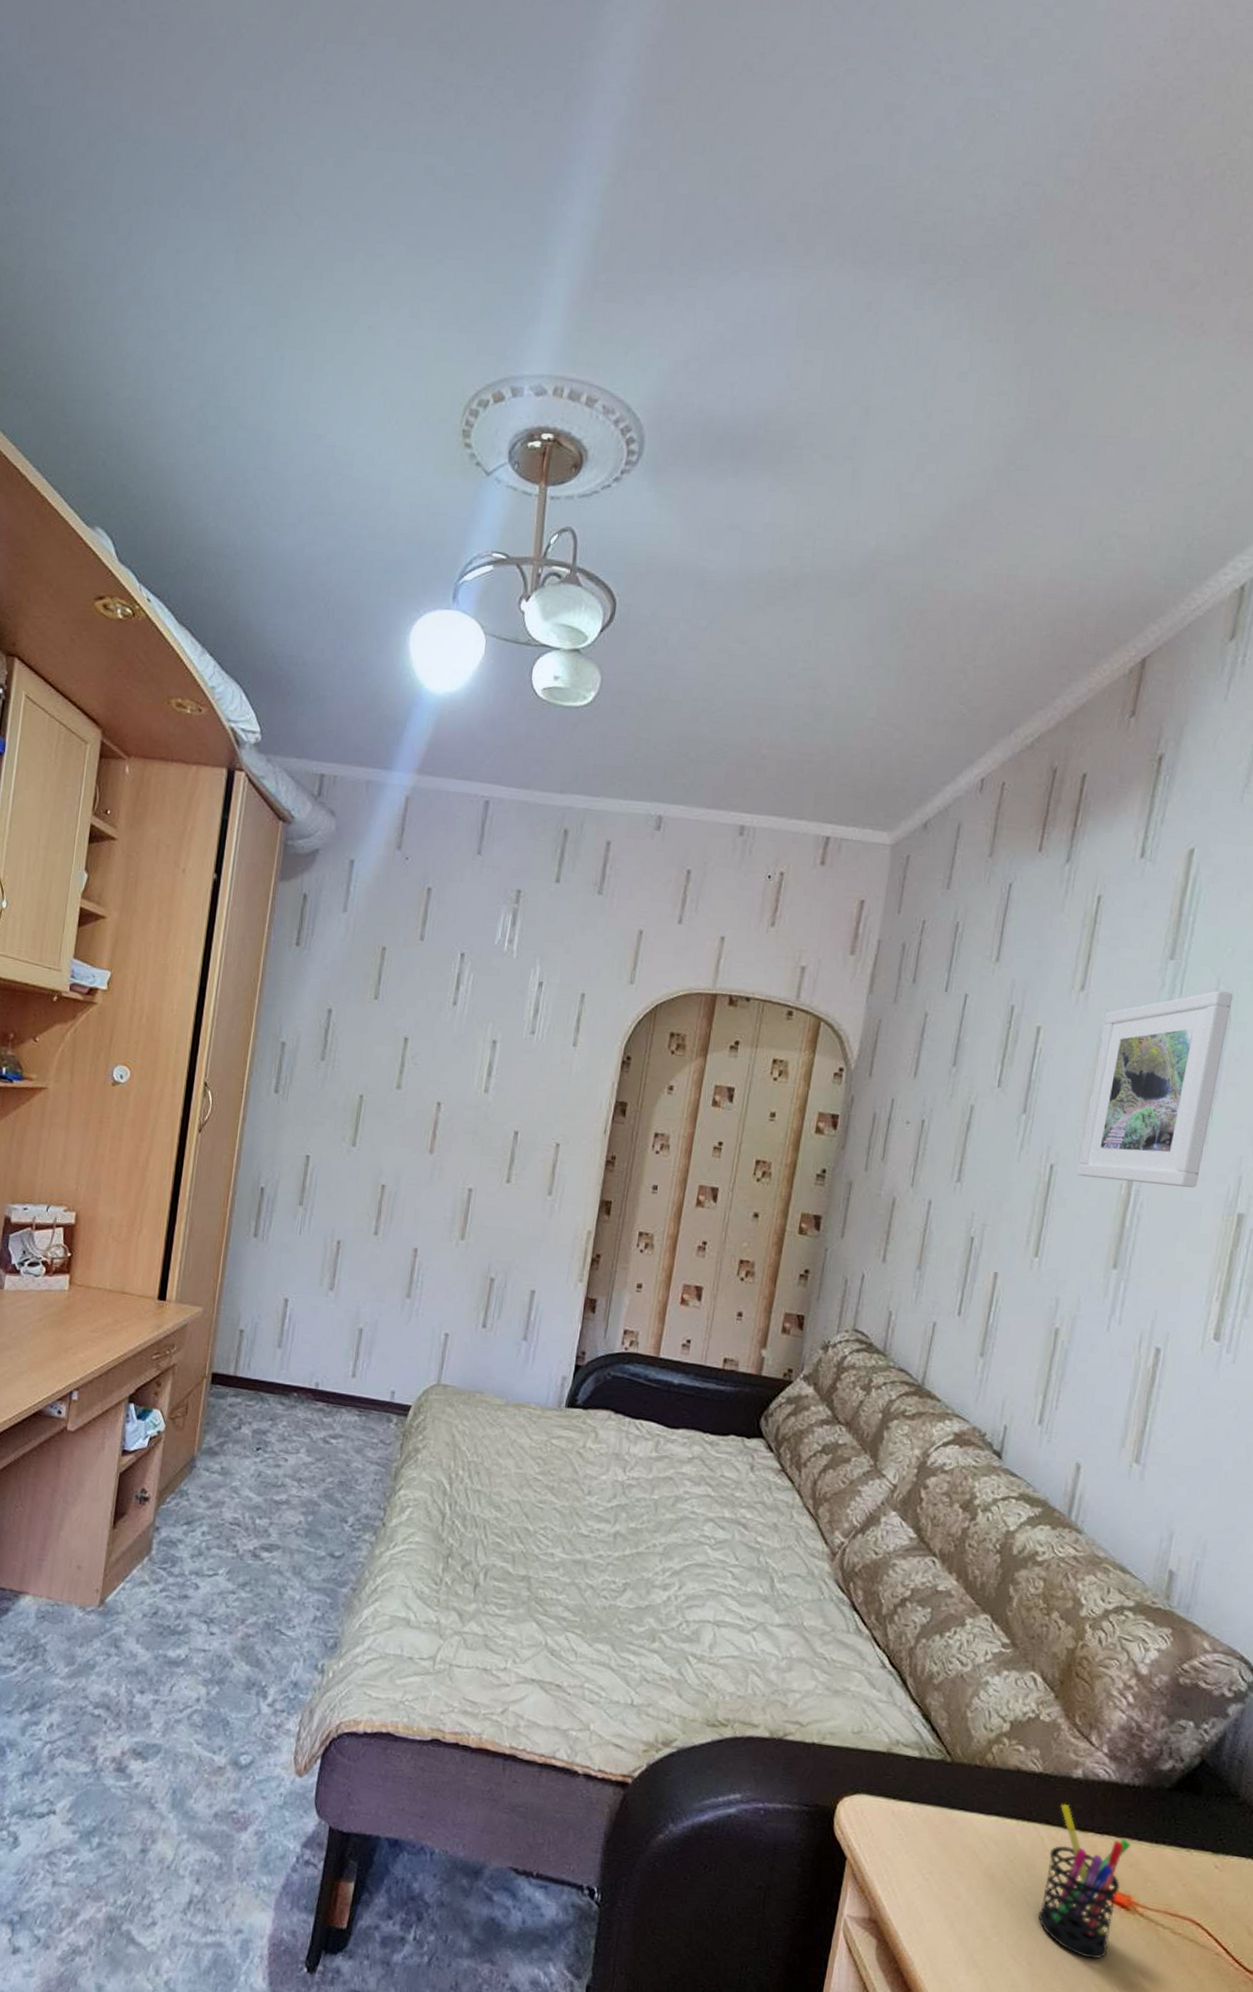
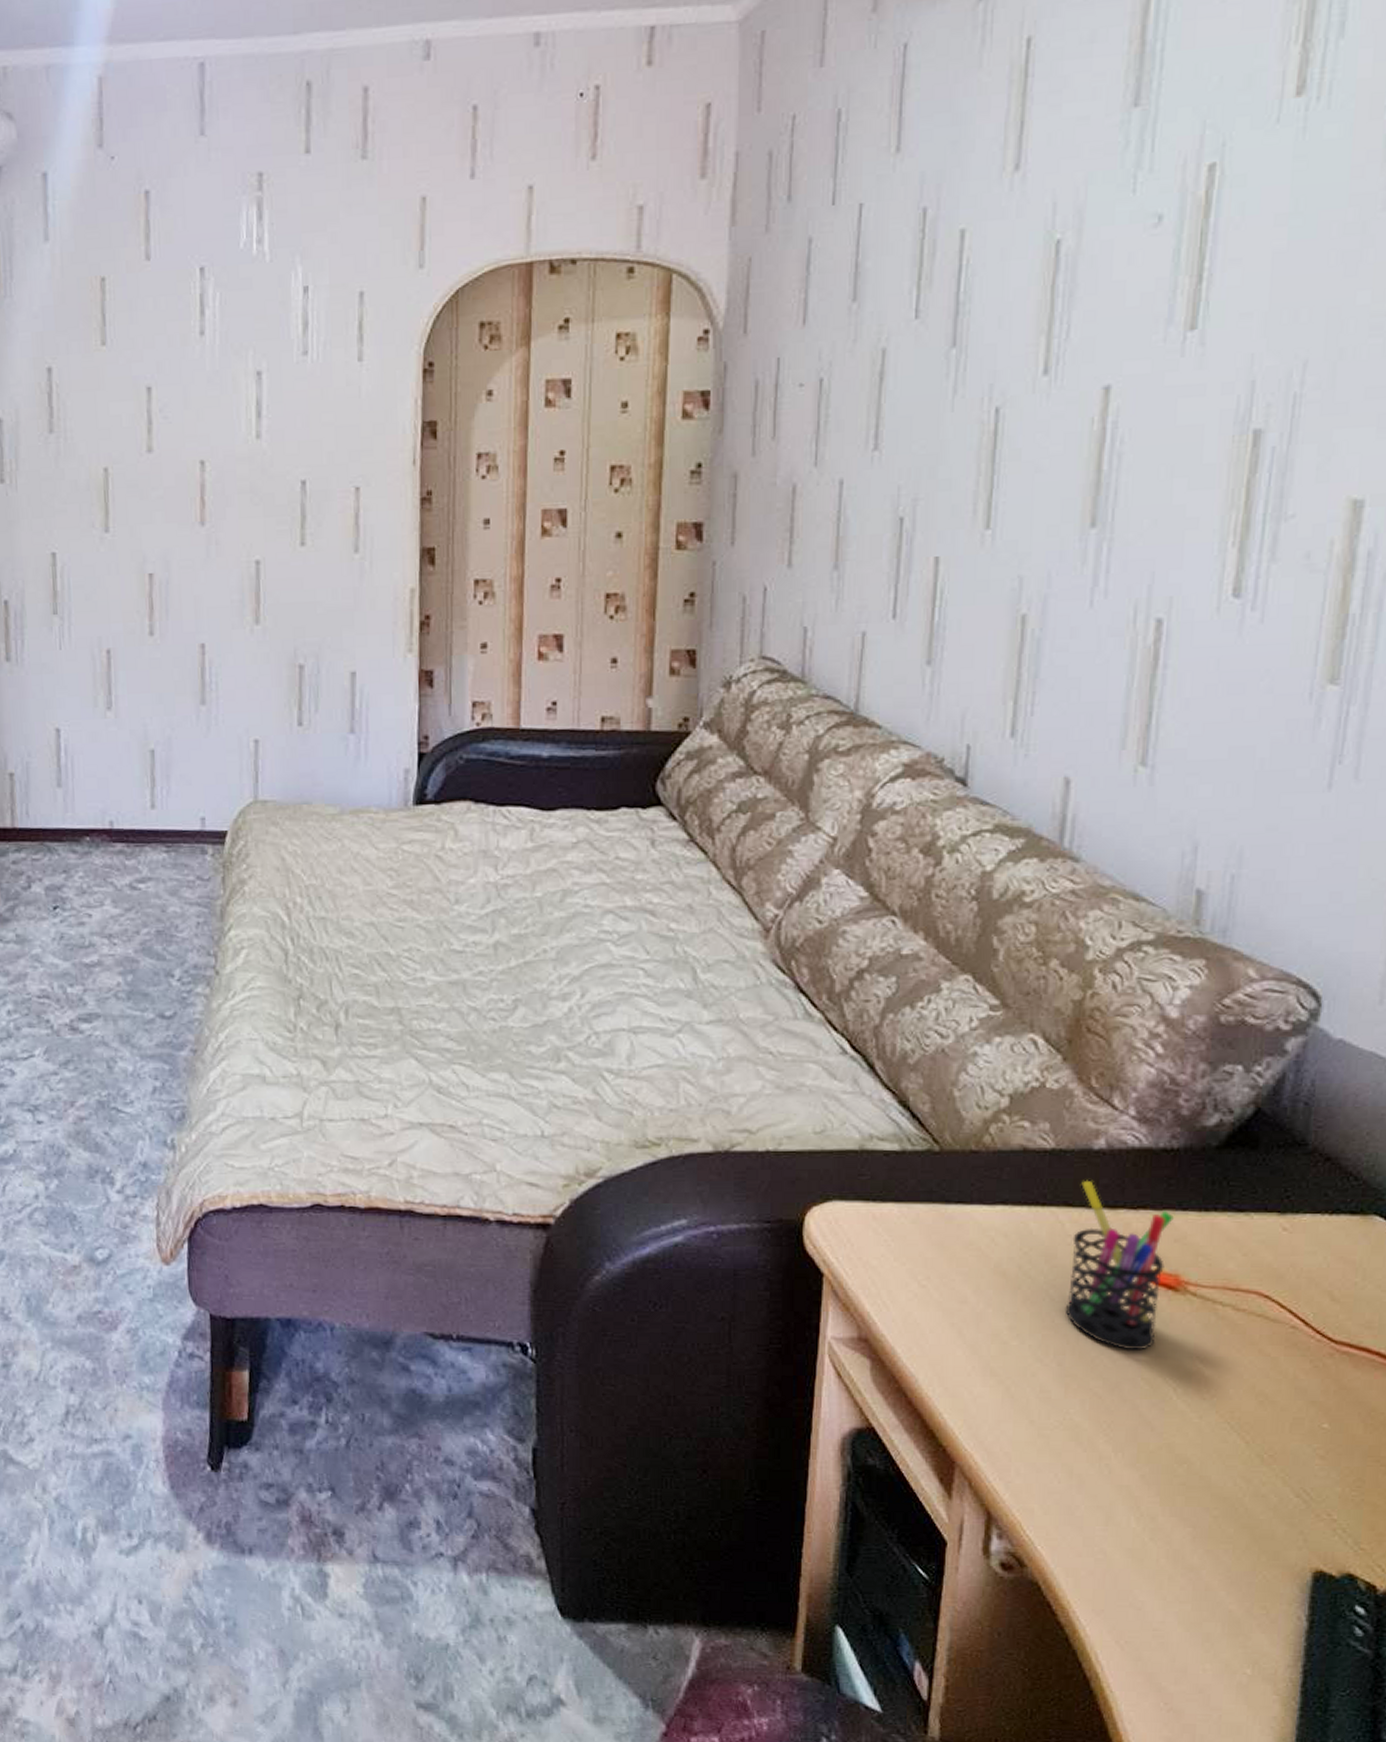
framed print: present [1077,991,1233,1188] -> none [1031,136,1226,417]

